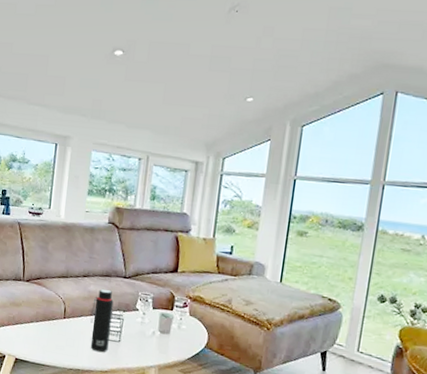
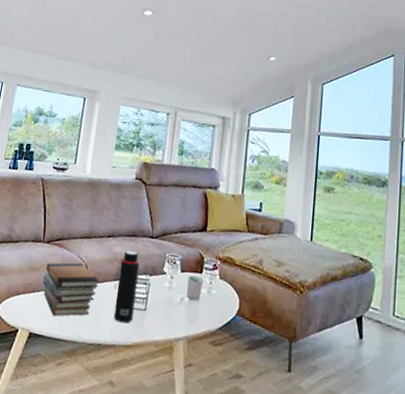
book stack: none [24,299,76,345] -> present [42,262,99,316]

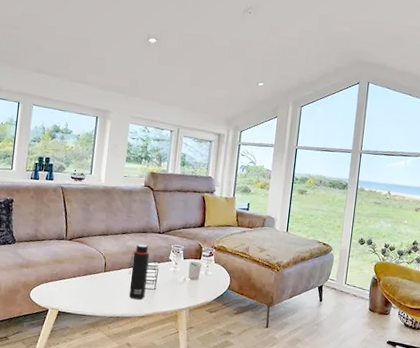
book stack: present [42,262,99,316] -> none [67,255,115,298]

